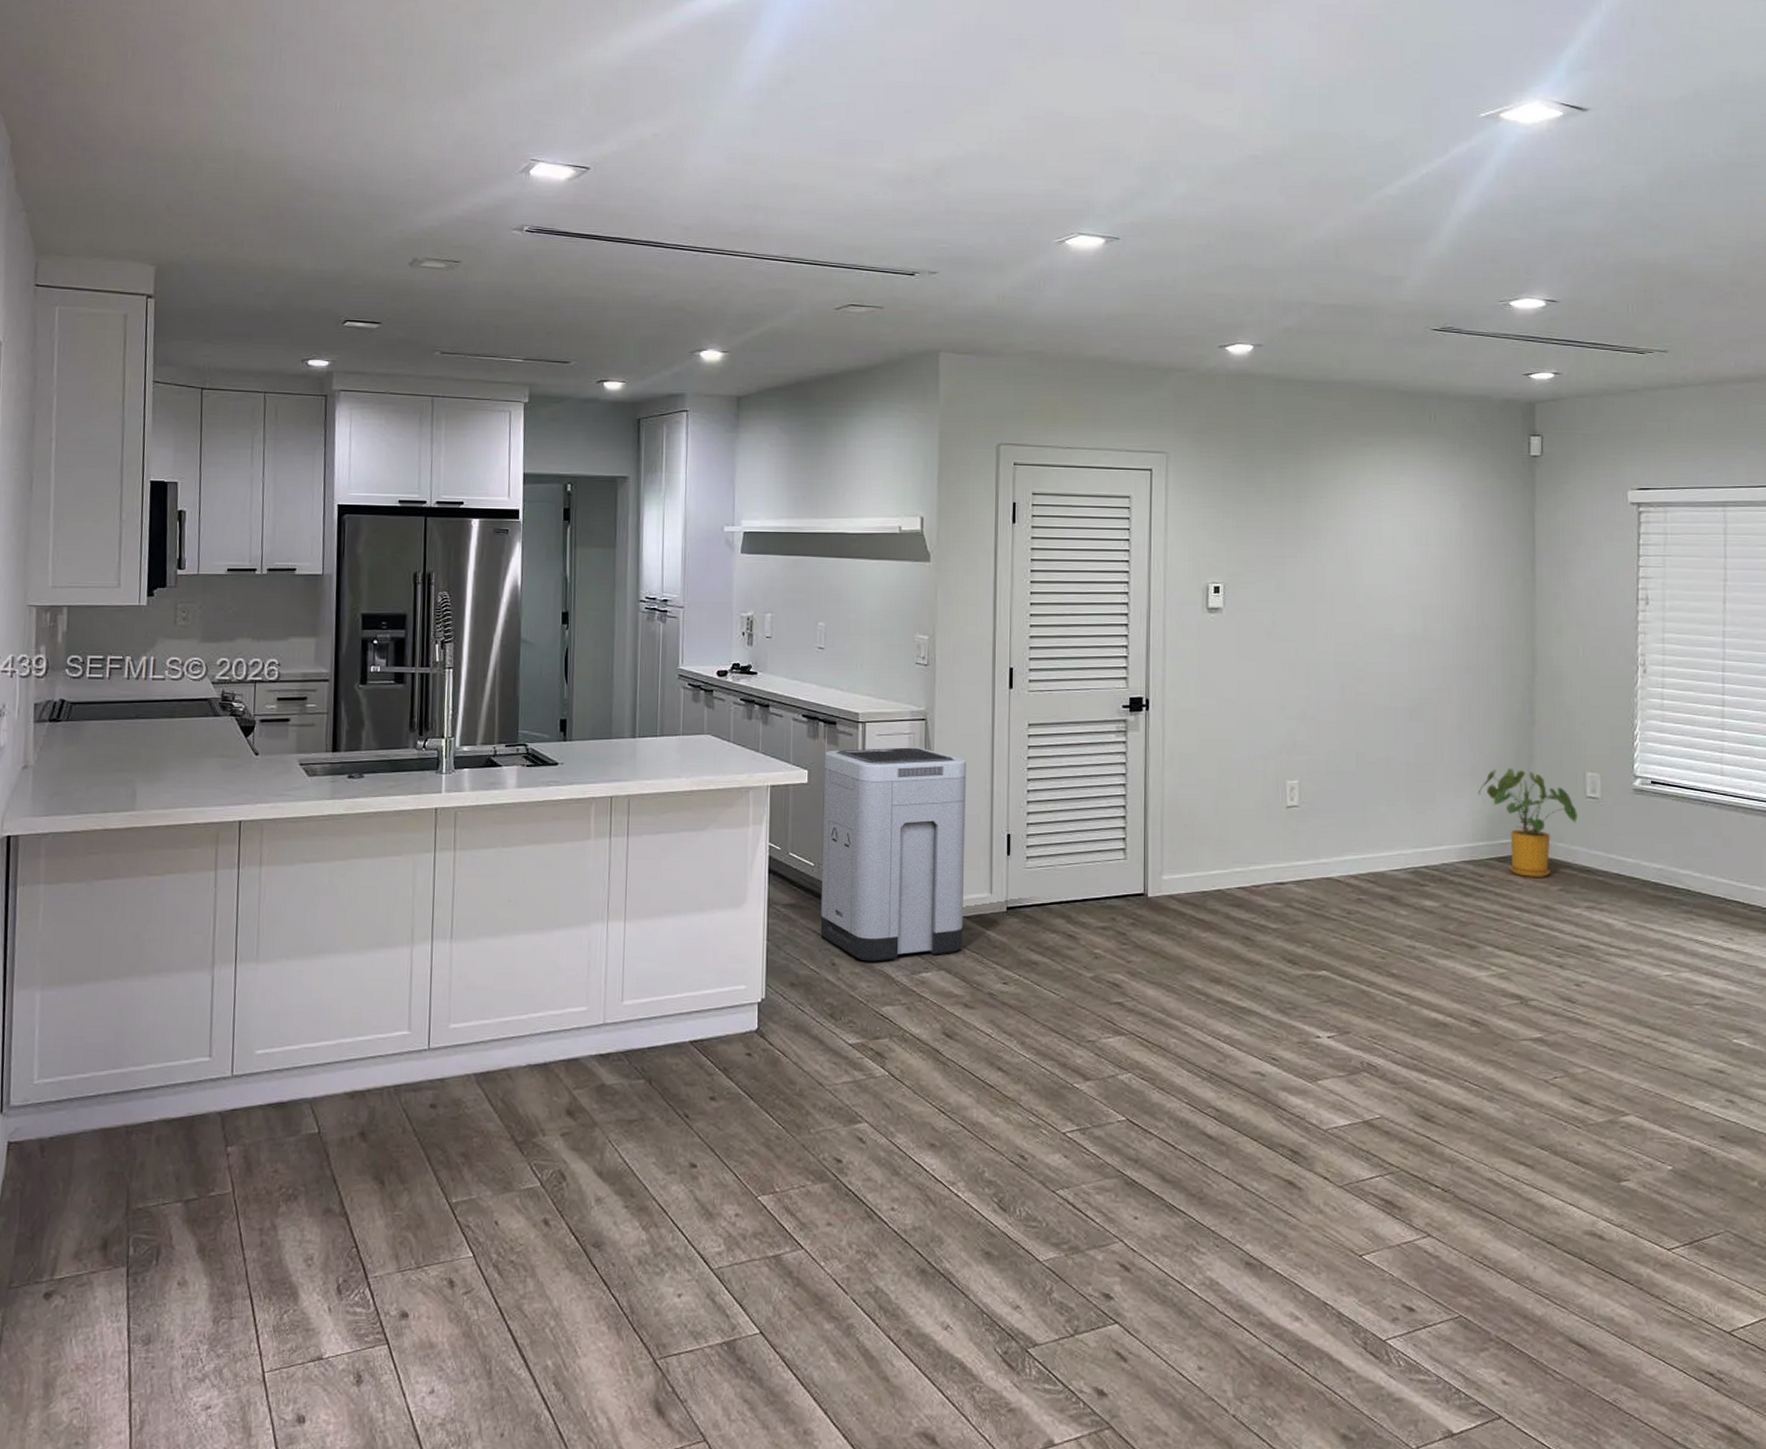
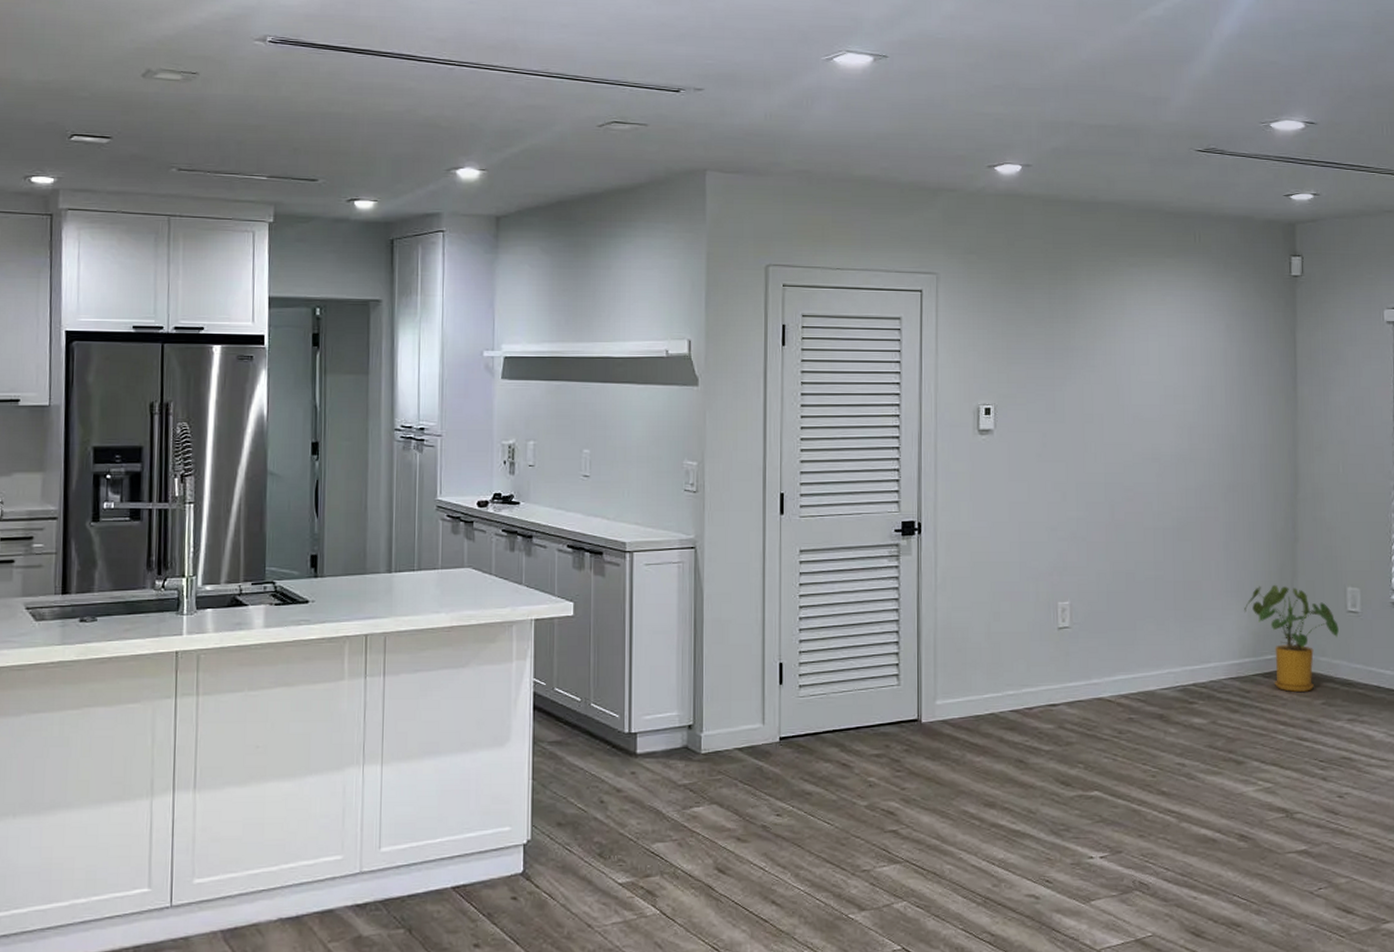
trash can: present [820,747,966,962] -> none [588,576,737,798]

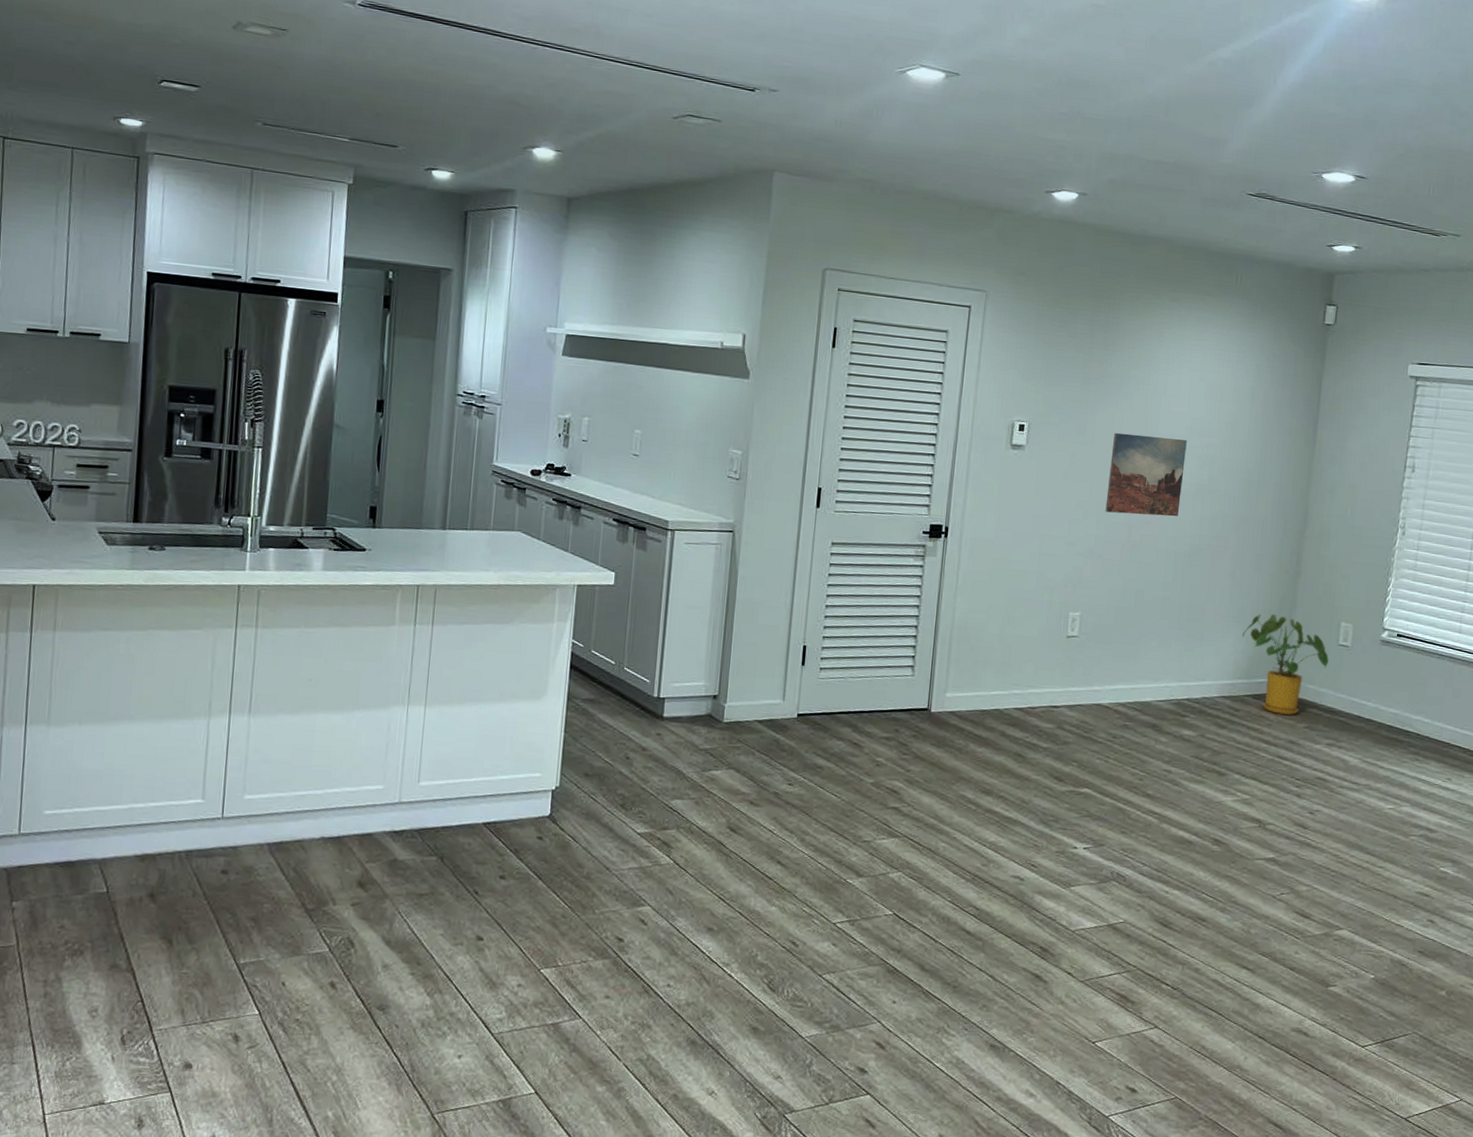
wall art: none [1084,407,1163,492] -> present [1105,432,1187,517]

